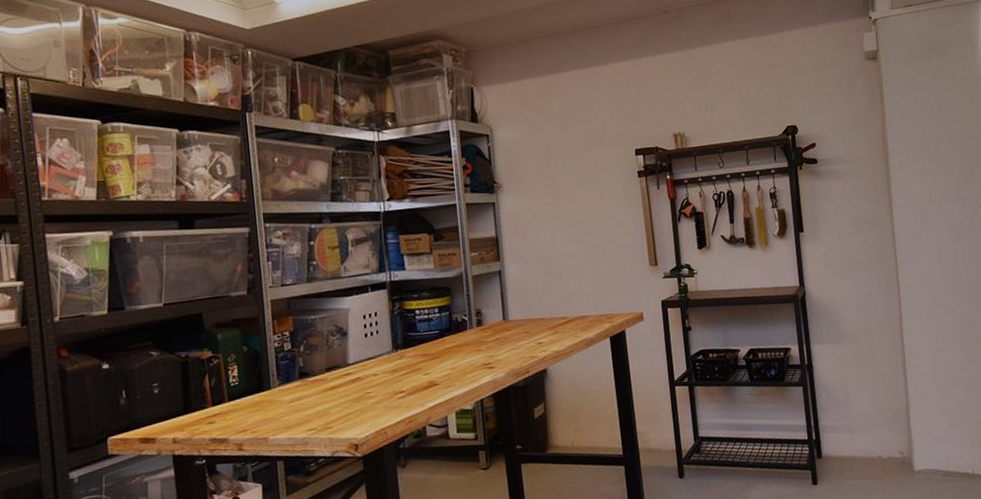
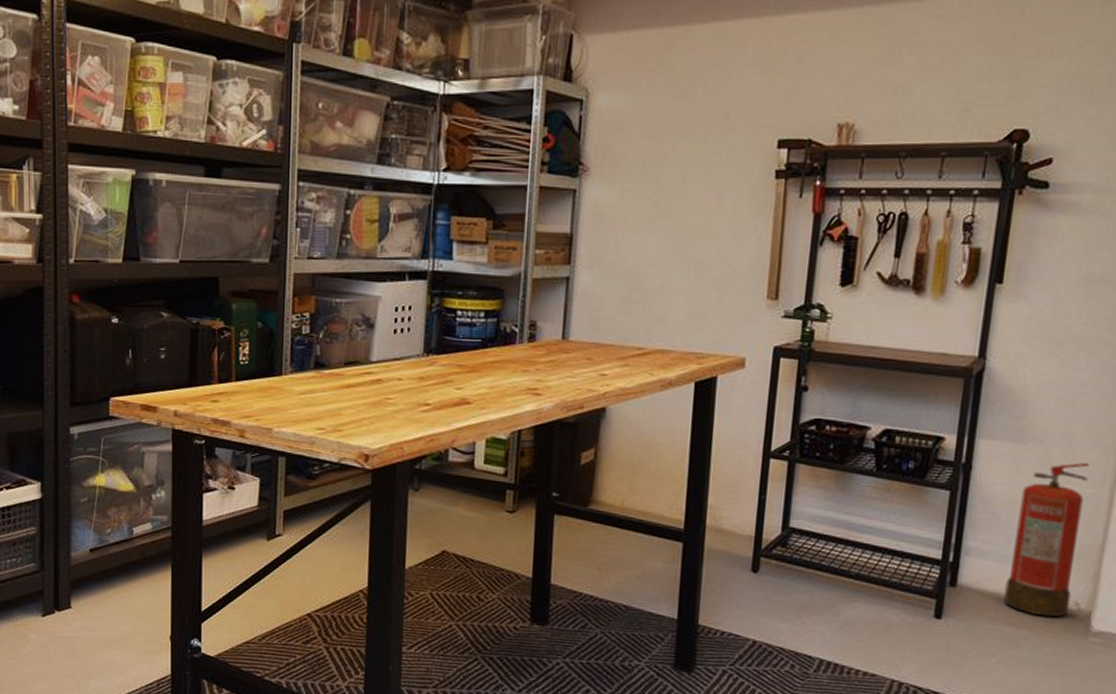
fire extinguisher: none [848,349,898,467] -> present [1003,463,1089,618]

